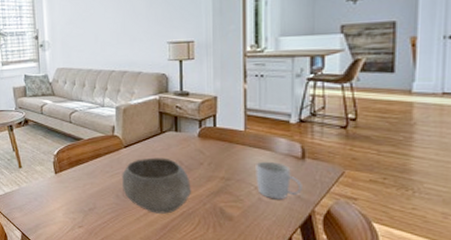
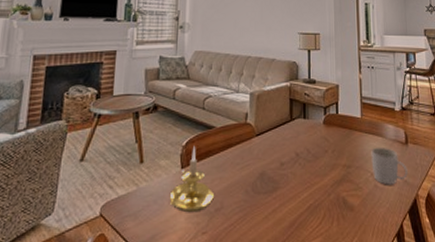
candle holder: none [47,155,88,210] -> present [169,145,215,213]
bowl: present [122,157,192,214] -> none [252,146,318,209]

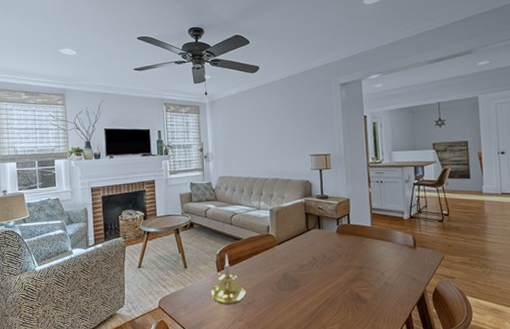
mug: present [371,147,408,185] -> none [381,250,416,282]

